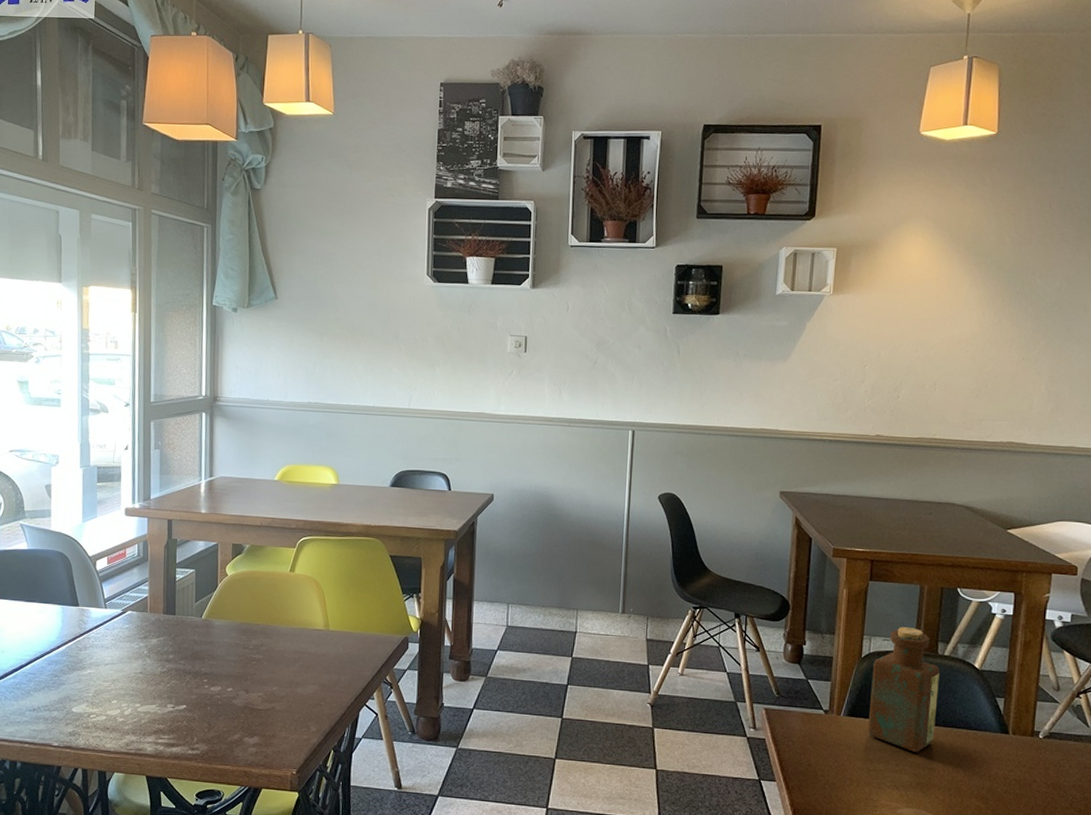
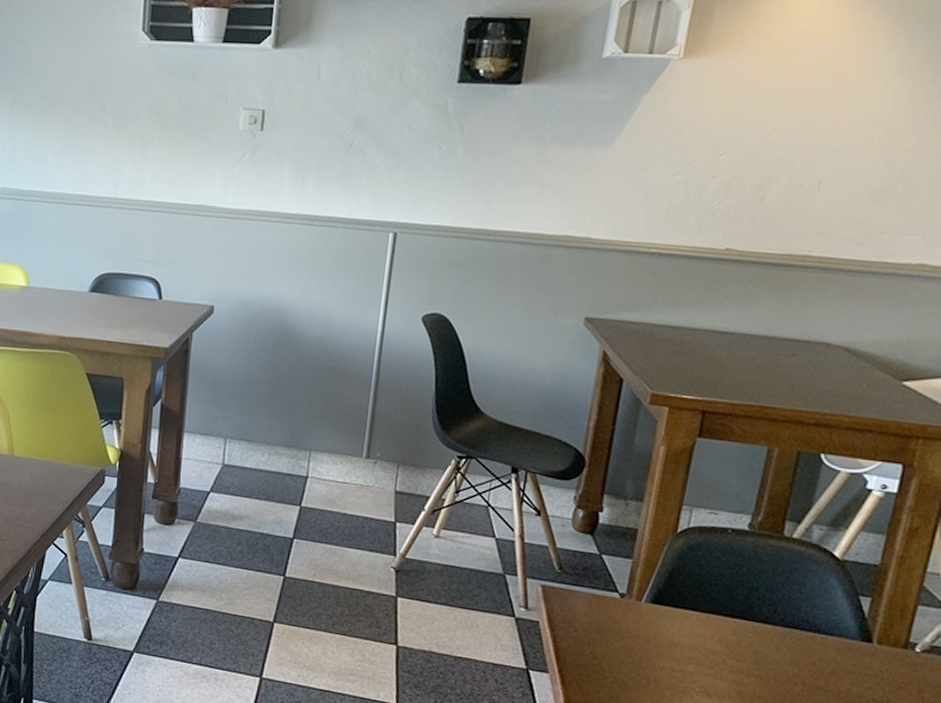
bottle: present [867,626,940,752] -> none [675,498,784,655]

